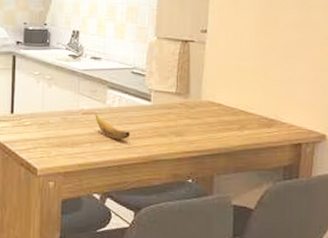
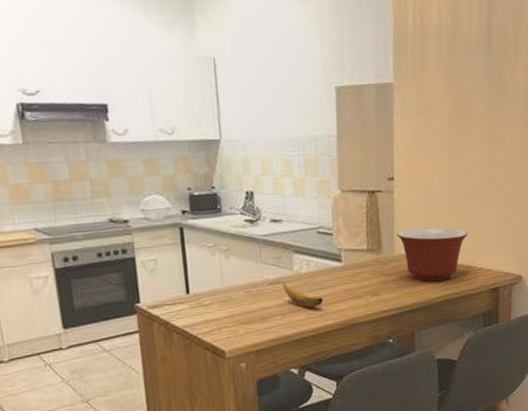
mixing bowl: none [205,79,274,130] -> present [397,227,468,282]

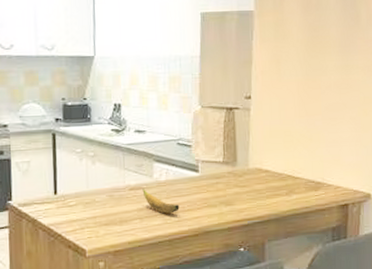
mixing bowl: present [397,227,468,282] -> none [252,144,319,195]

